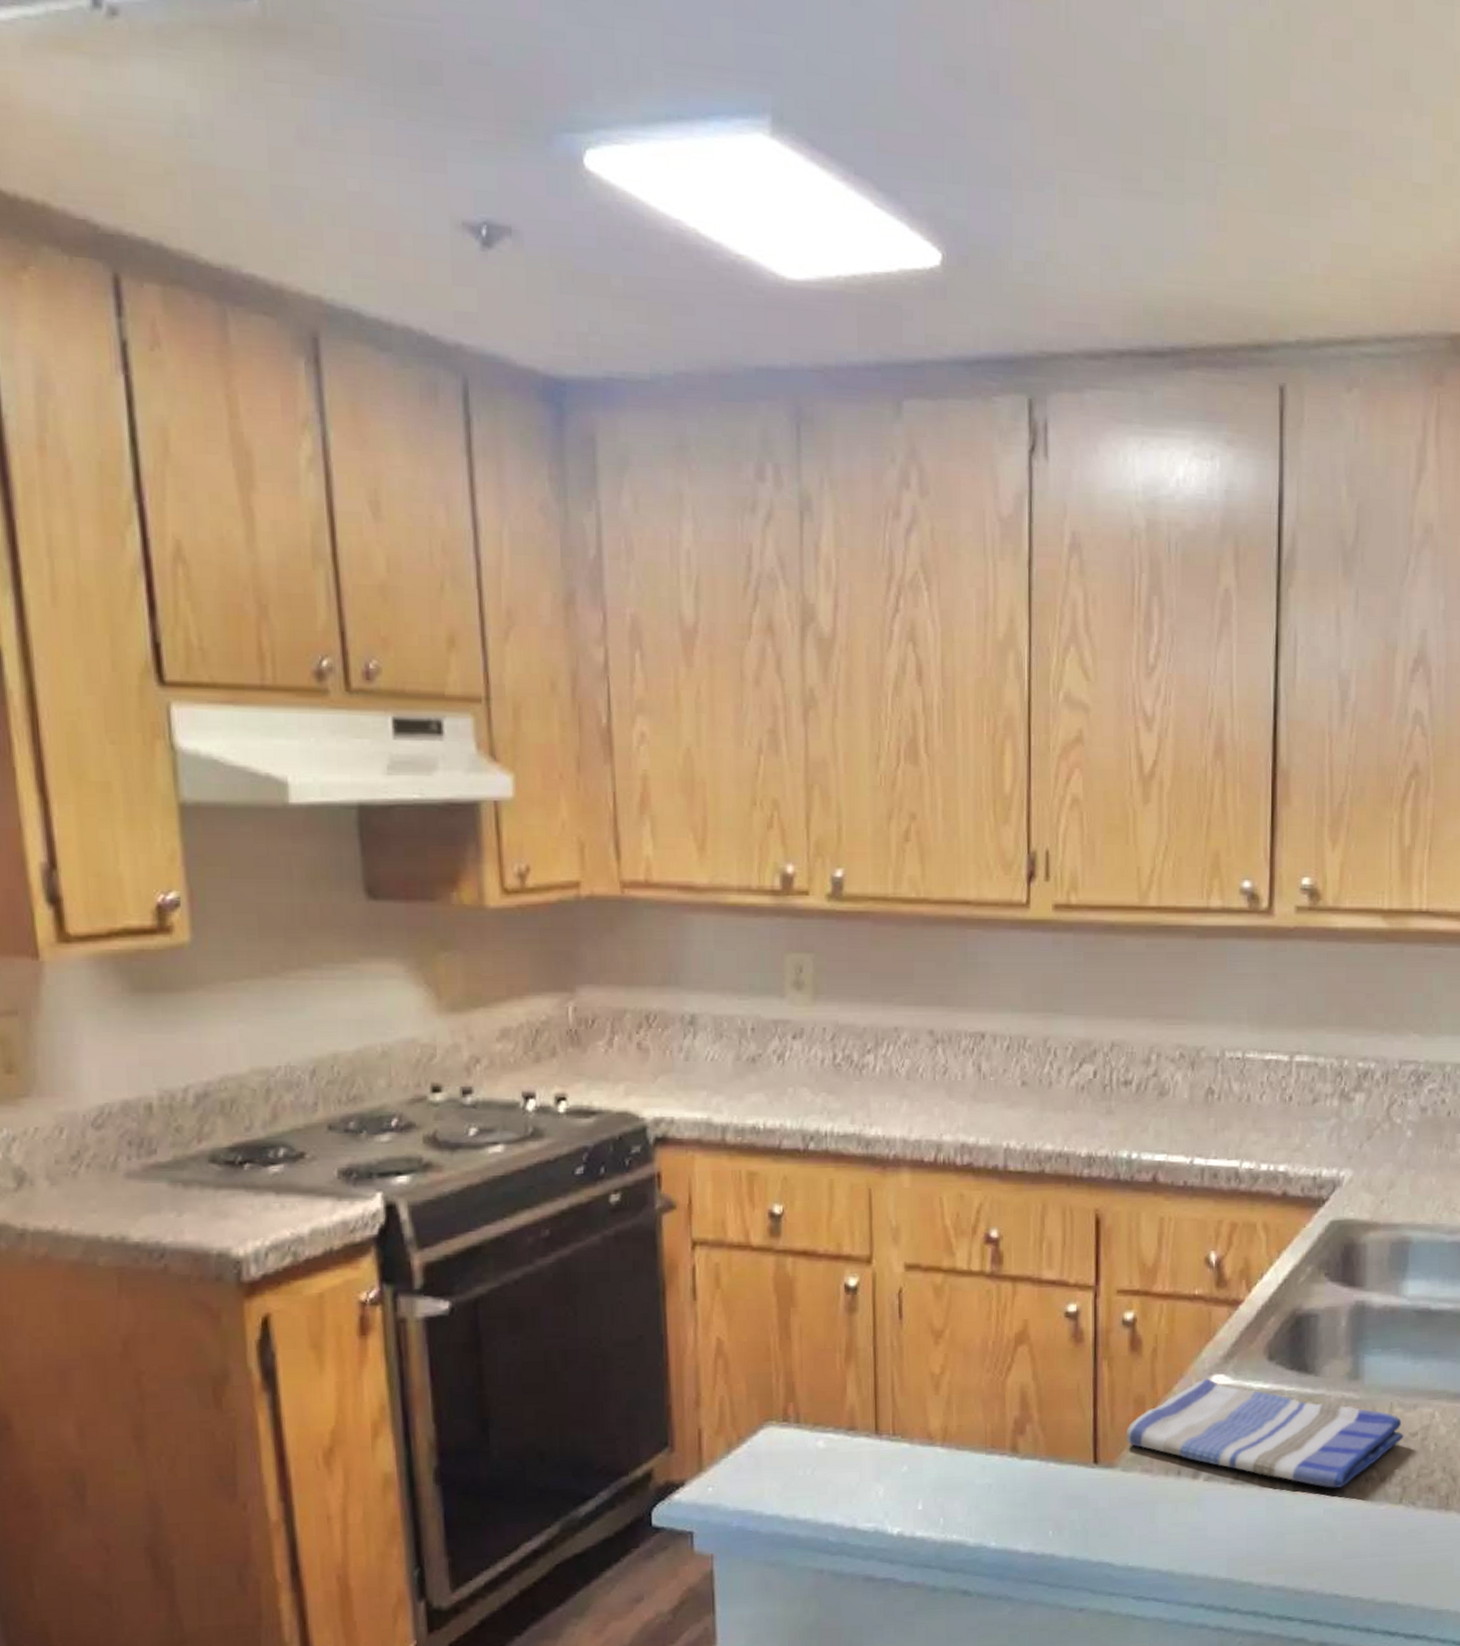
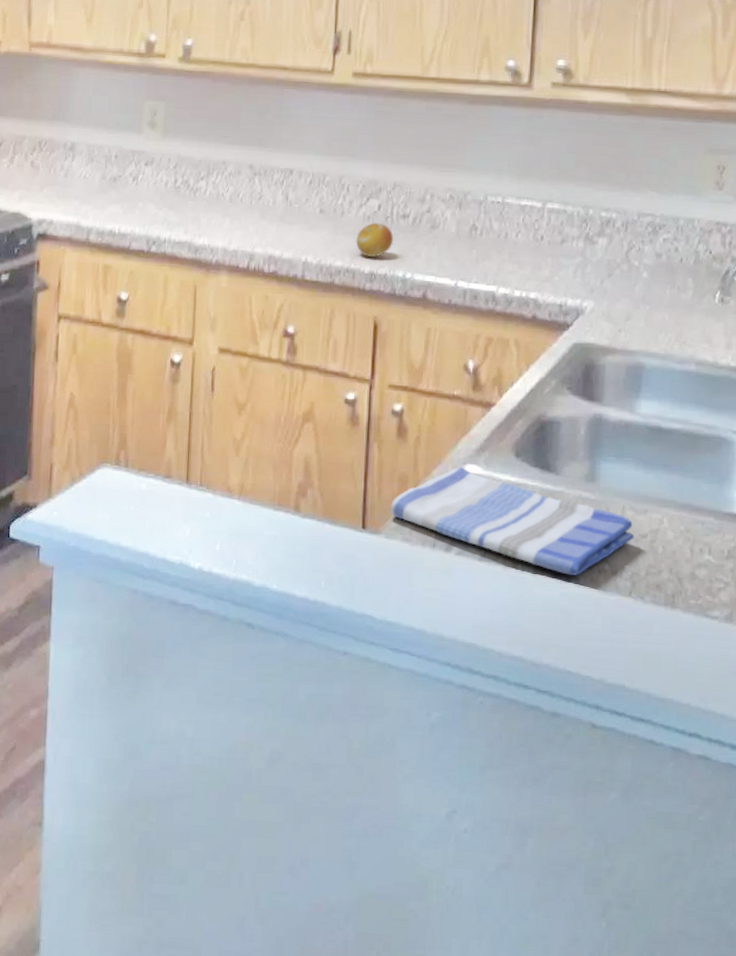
fruit: none [1068,1093,1115,1137] -> present [356,222,394,258]

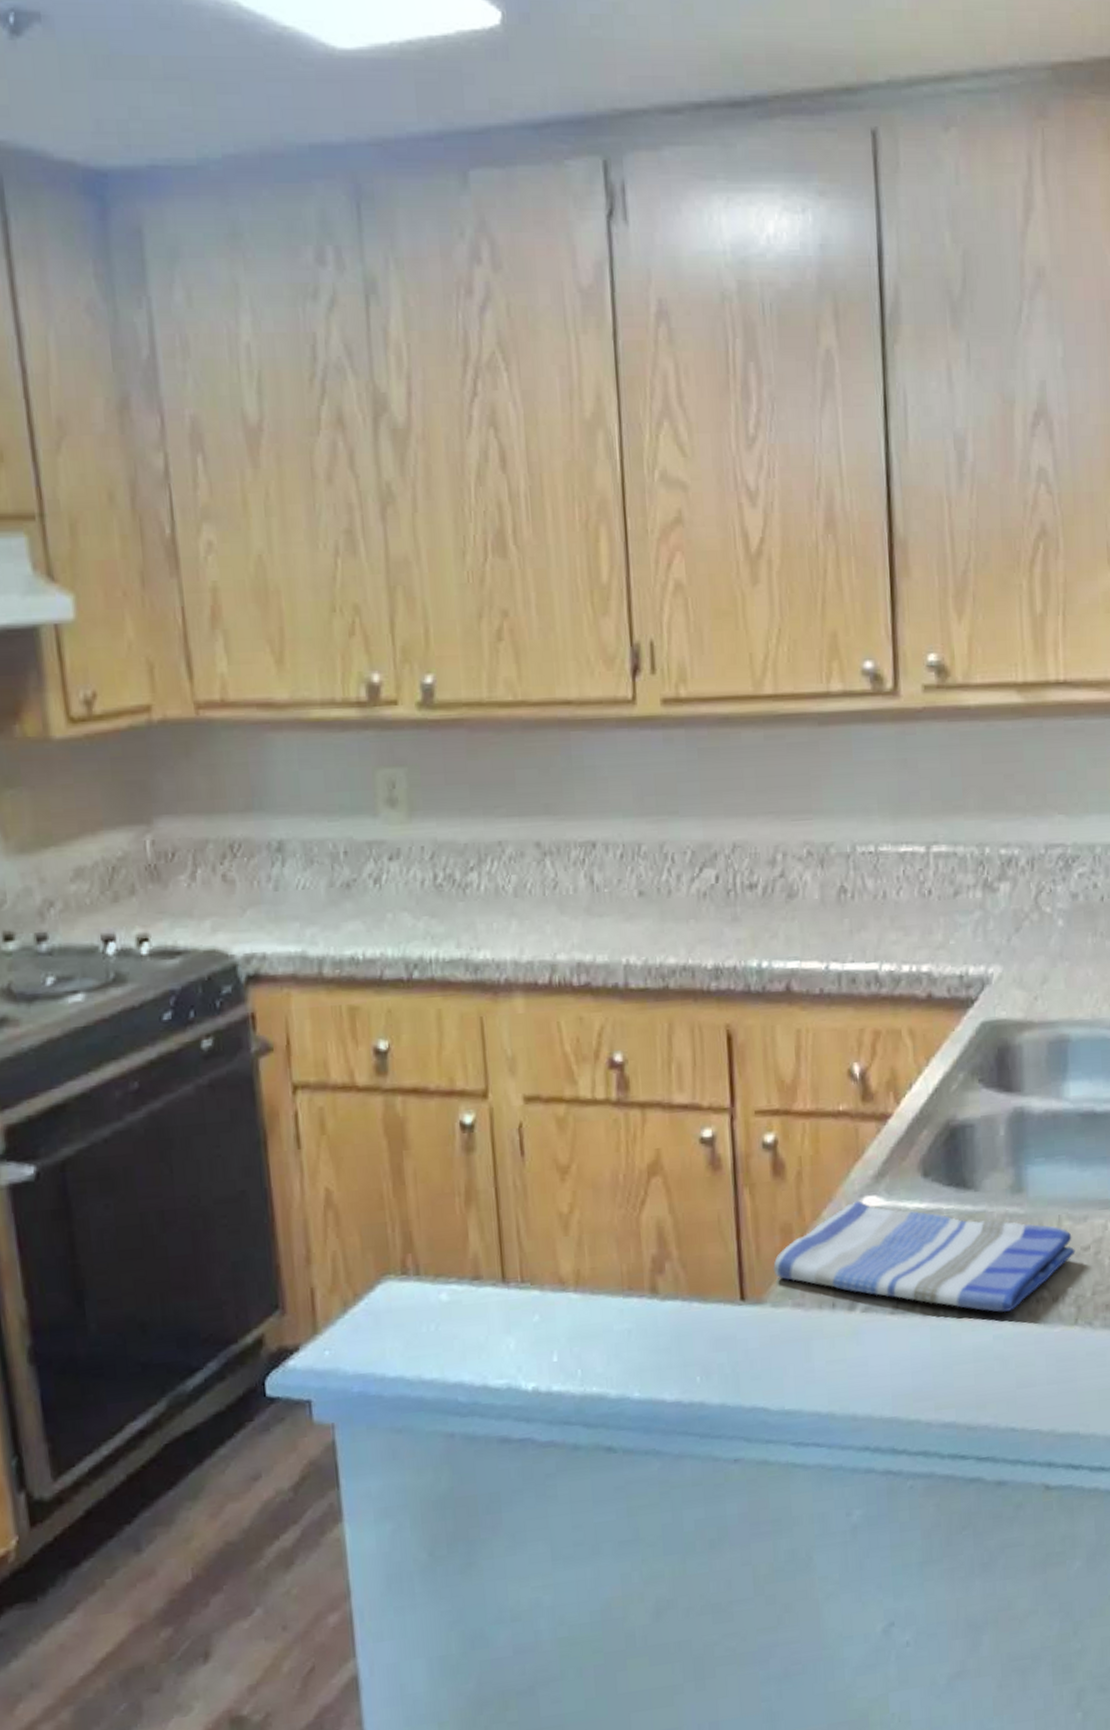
fruit: present [356,222,394,258] -> none [691,899,741,948]

